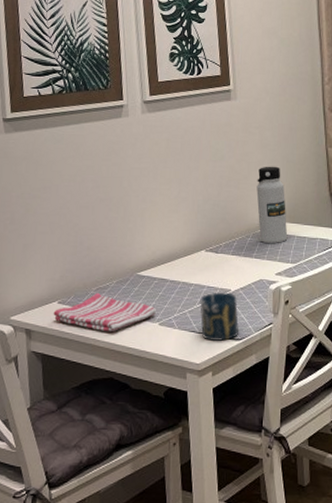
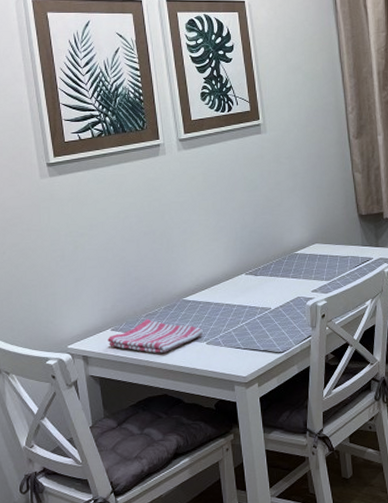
cup: present [200,292,239,342] -> none [243,310,280,356]
water bottle: present [256,166,288,243] -> none [290,192,321,263]

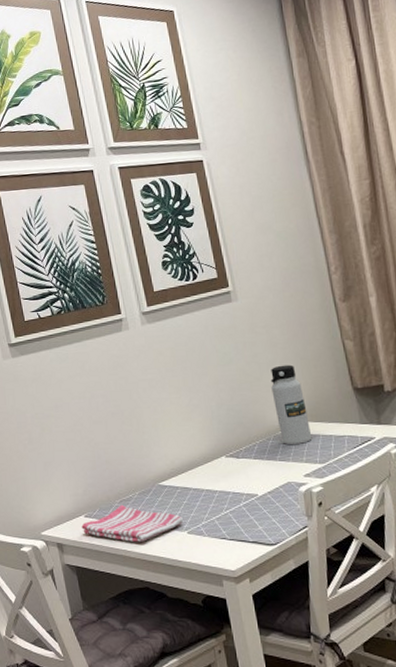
water bottle: none [290,192,321,263] -> present [270,364,313,444]

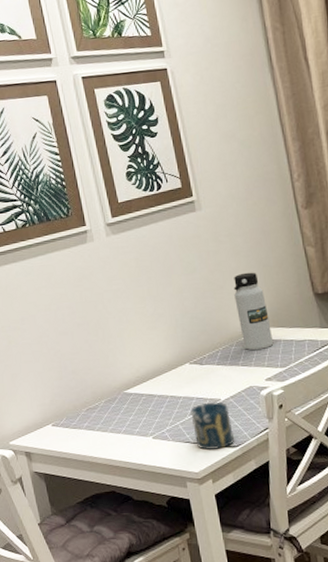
dish towel: present [81,504,184,542] -> none [49,412,149,449]
cup: none [226,497,272,548] -> present [190,402,234,450]

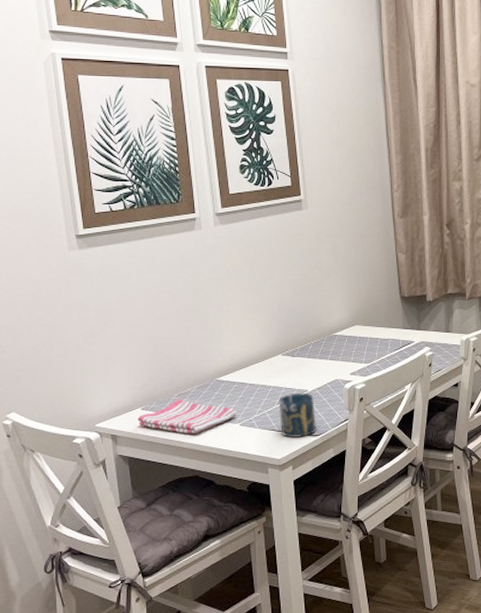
dish towel: none [49,412,149,449] -> present [137,398,238,433]
water bottle: present [233,272,274,350] -> none [330,272,361,345]

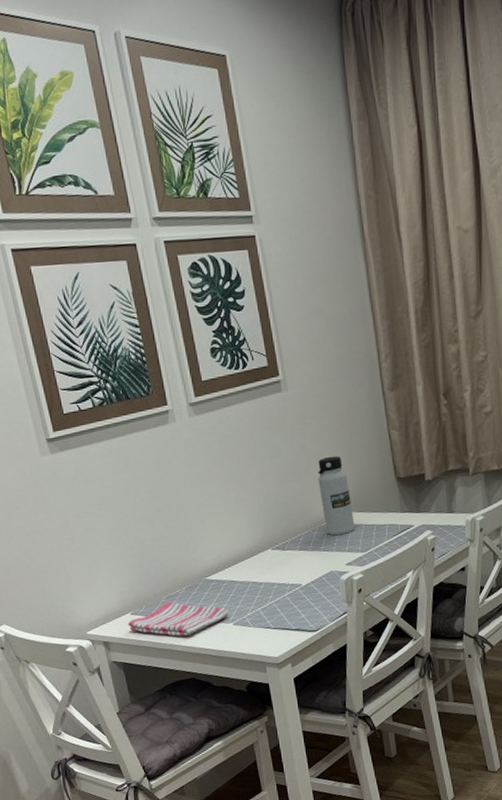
cup: present [278,392,316,439] -> none [271,587,314,635]
water bottle: none [330,272,361,345] -> present [318,456,356,535]

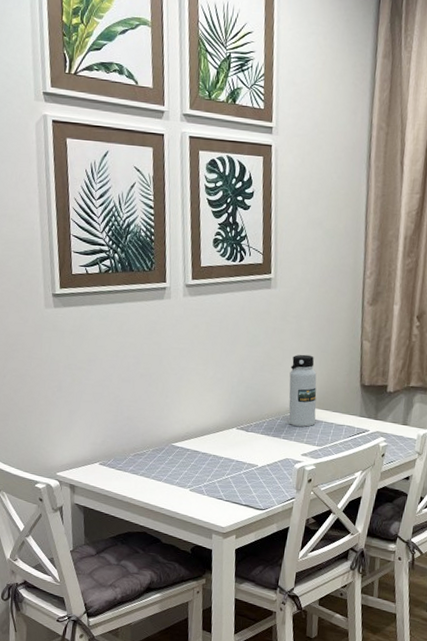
dish towel: present [128,600,230,636] -> none [95,458,189,493]

